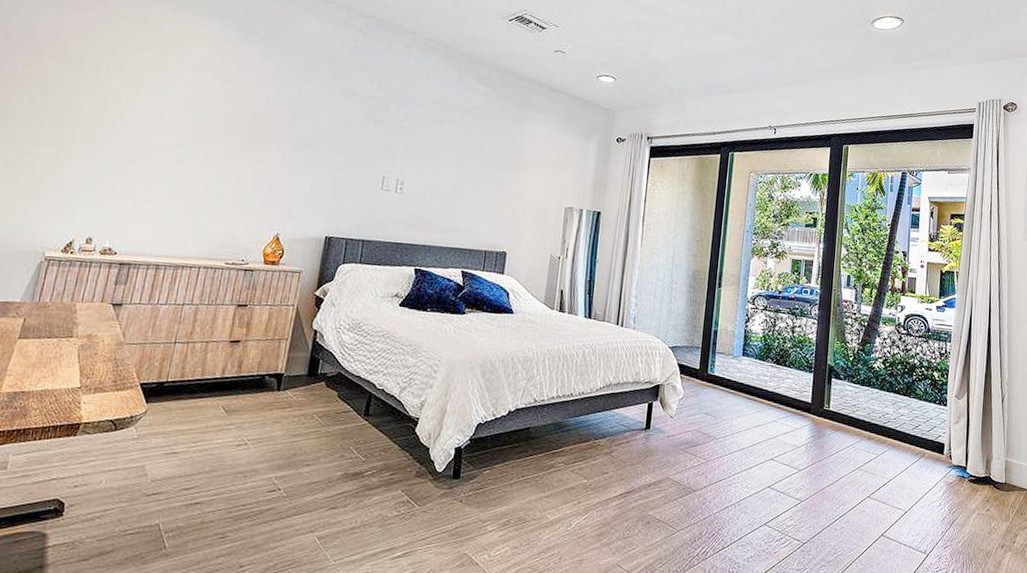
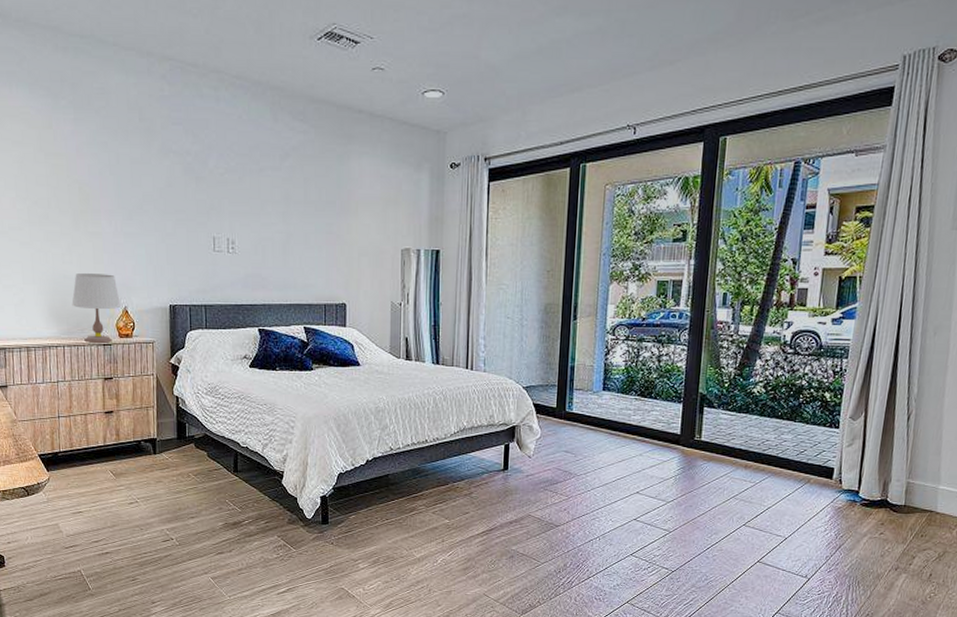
table lamp: none [218,196,273,269] -> present [72,272,121,344]

